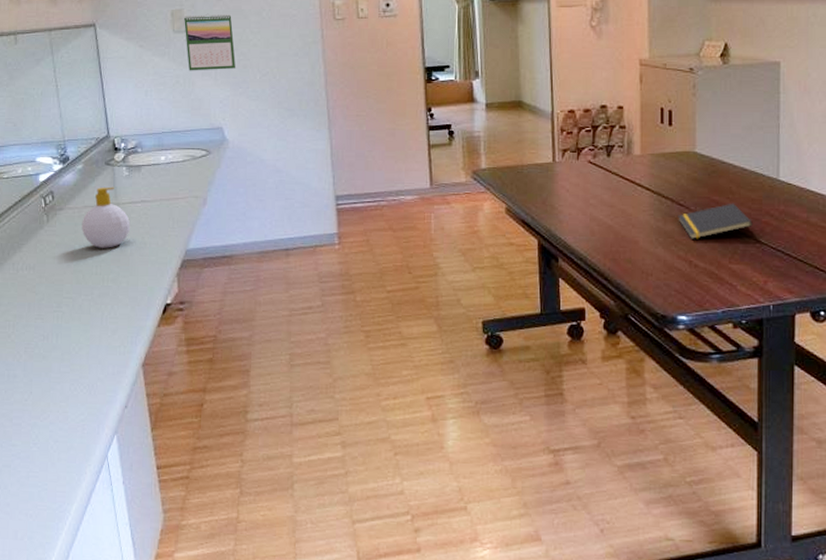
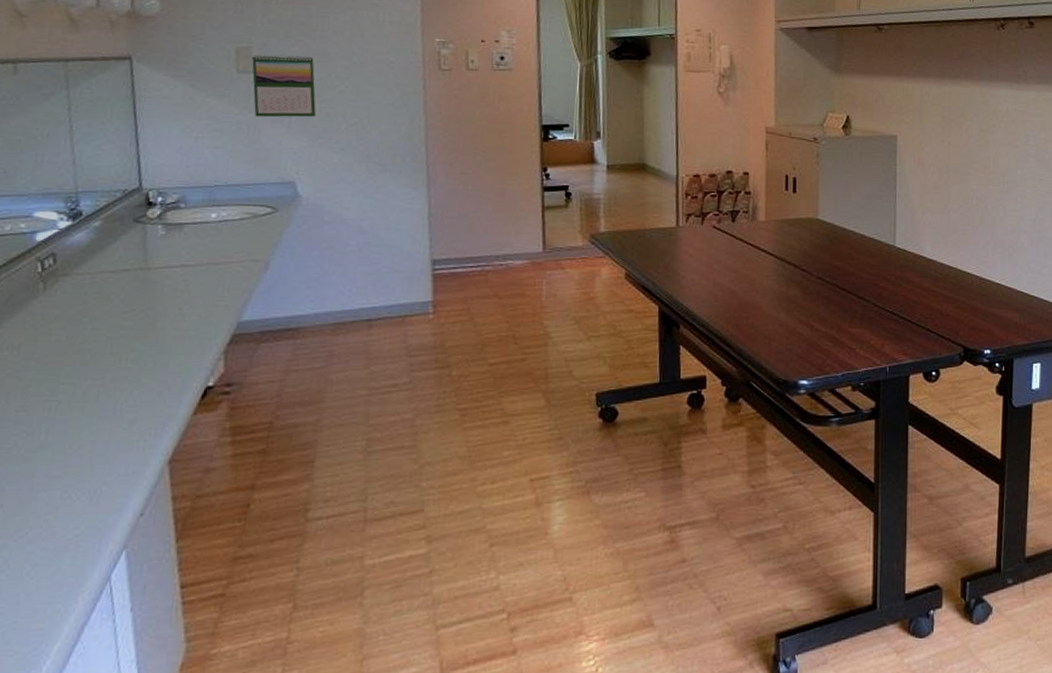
soap bottle: present [81,187,131,248] -> none [93,248,164,322]
notepad: present [678,203,753,239] -> none [800,268,871,304]

